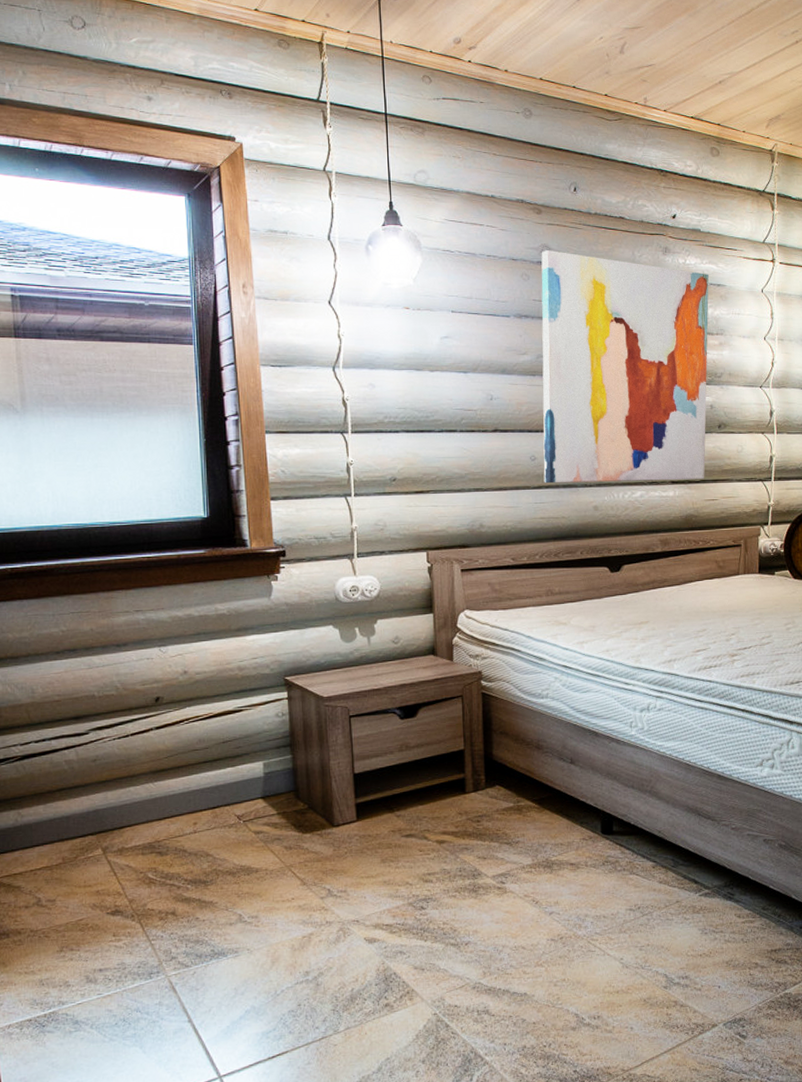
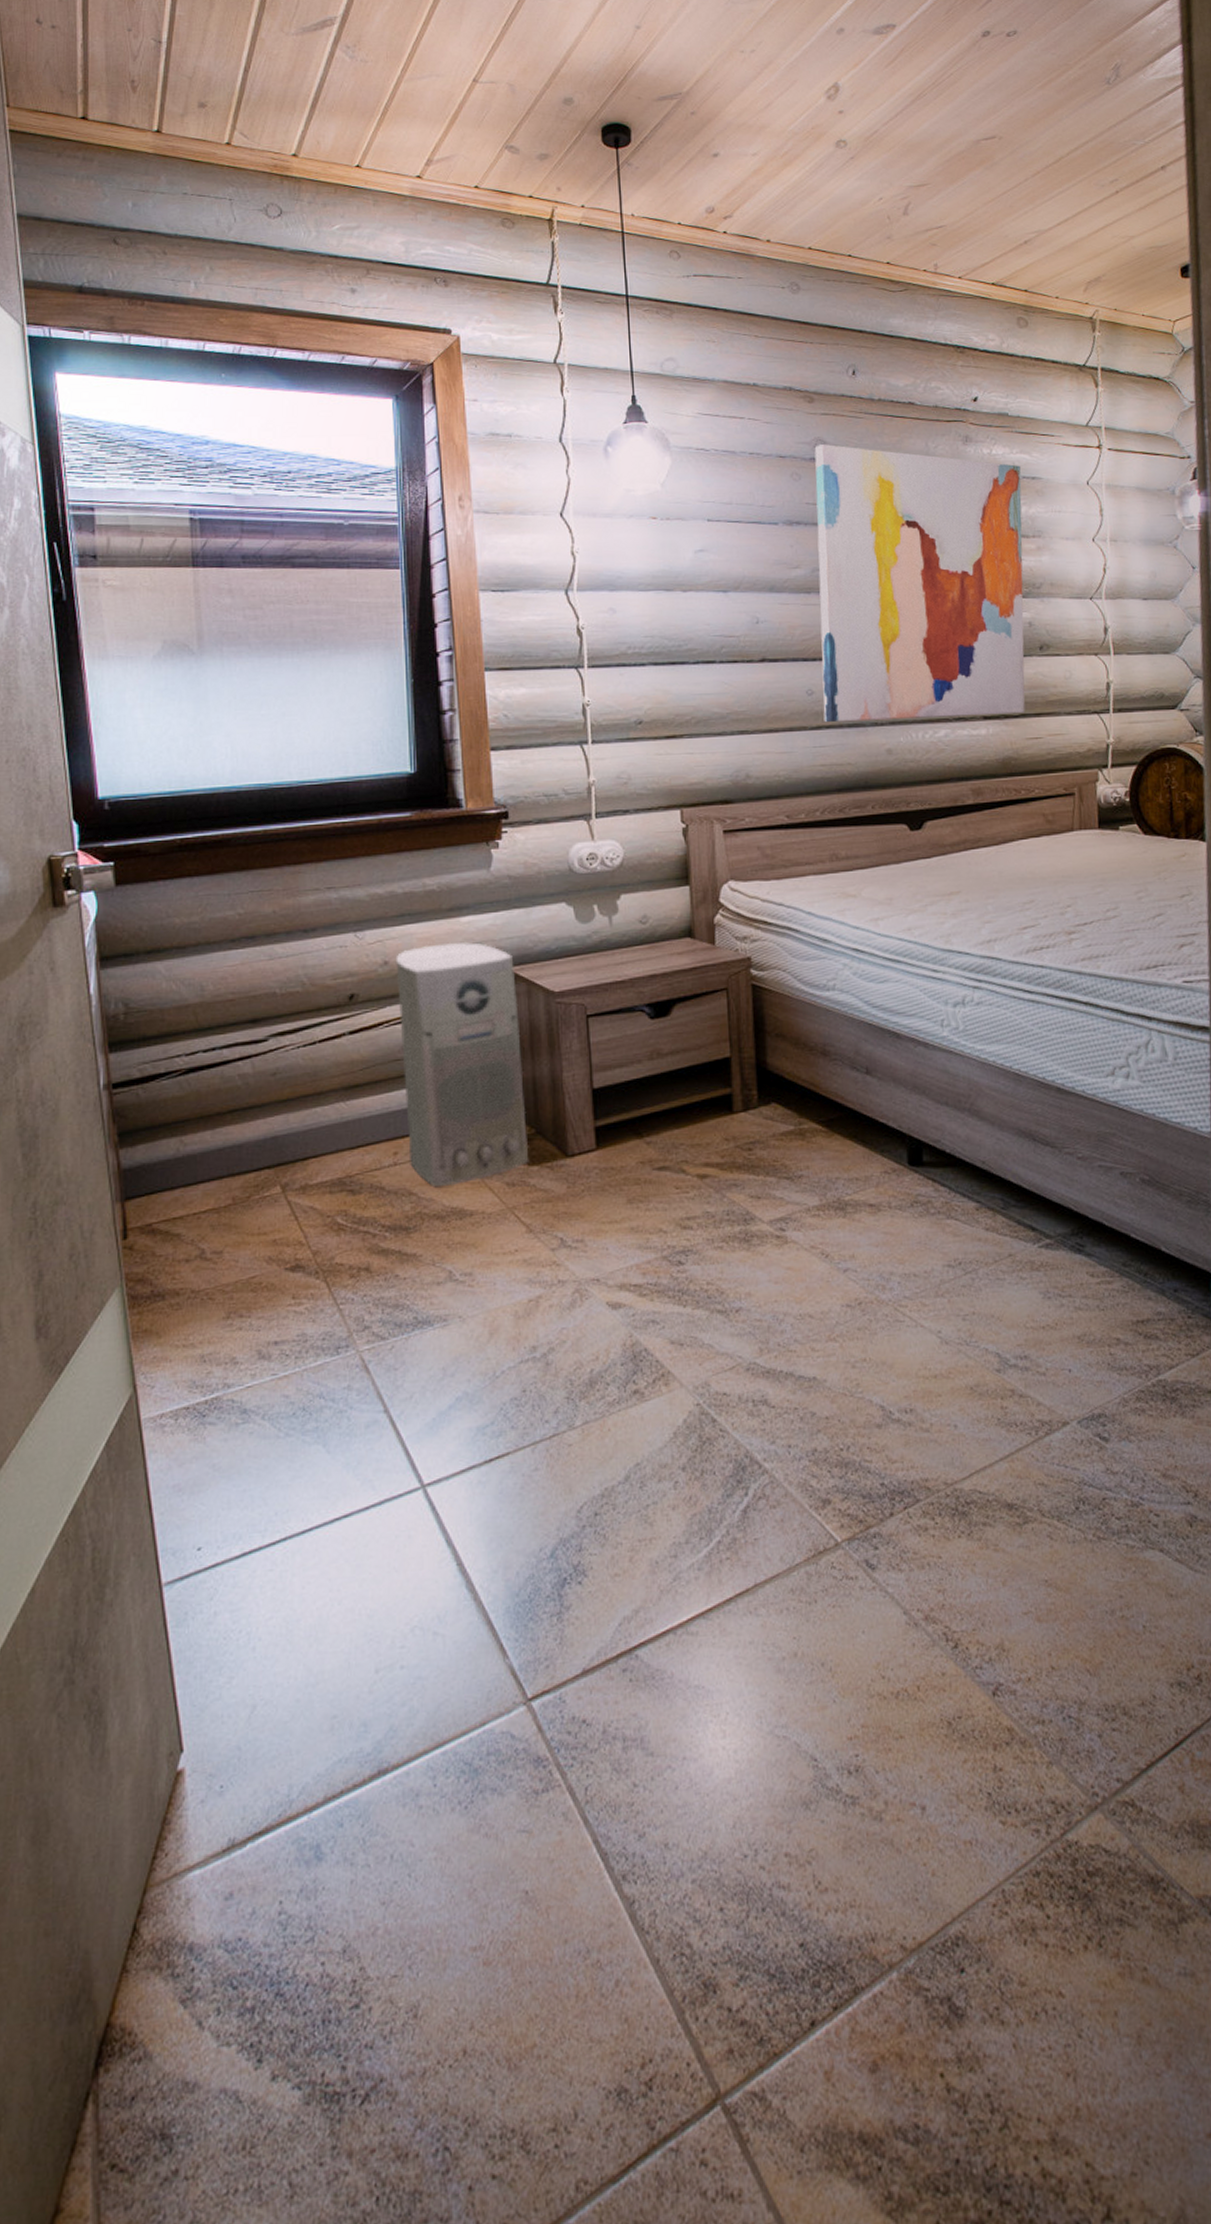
air purifier: none [193,656,303,850] -> present [395,942,529,1188]

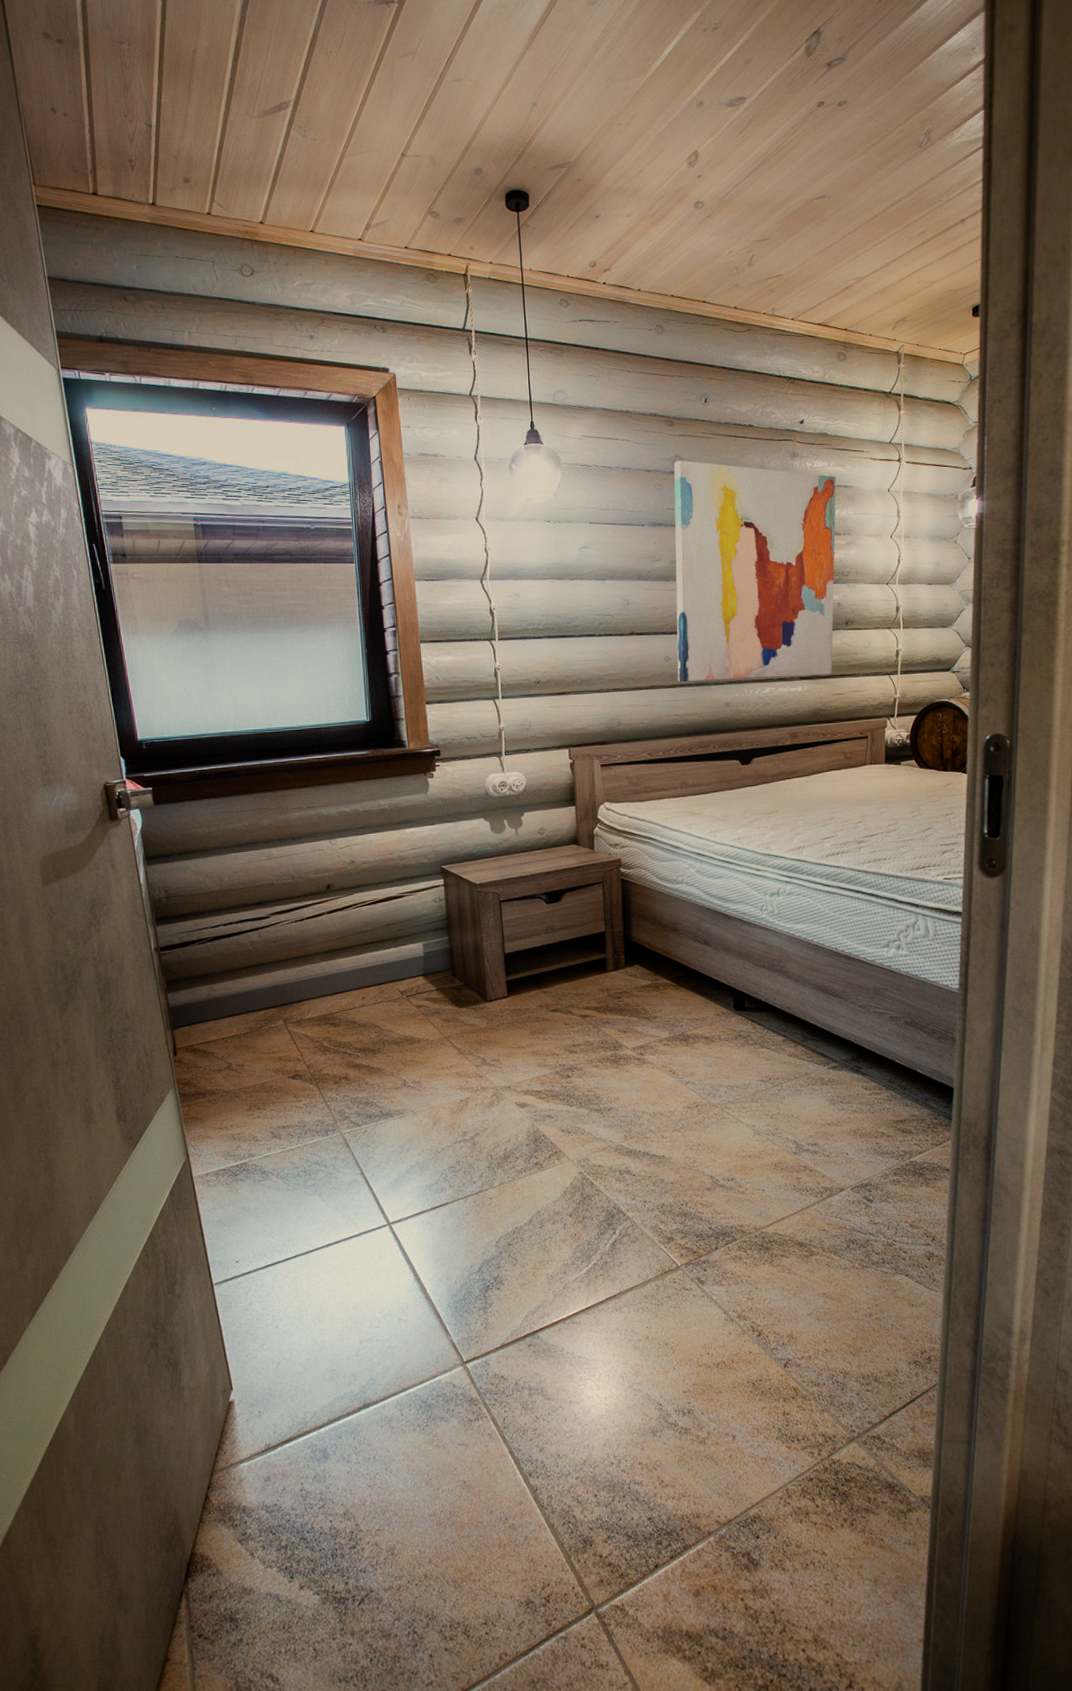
air purifier: present [395,942,529,1188] -> none [360,847,459,1022]

